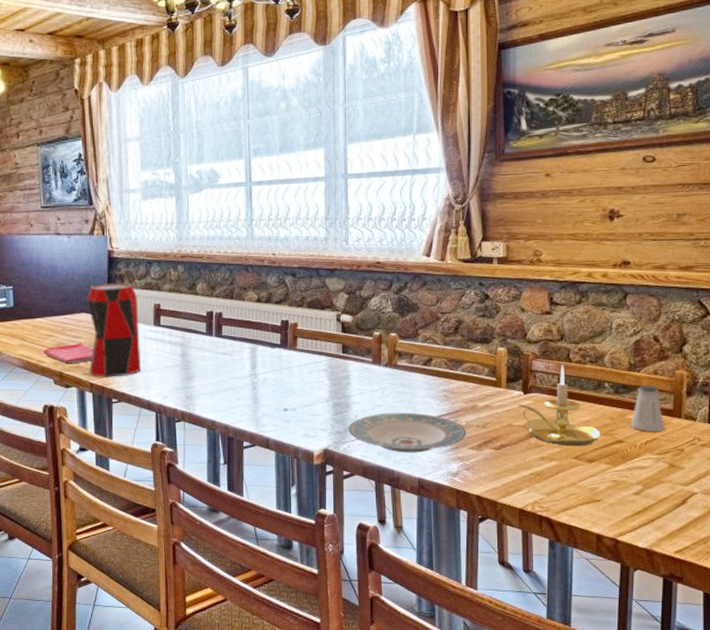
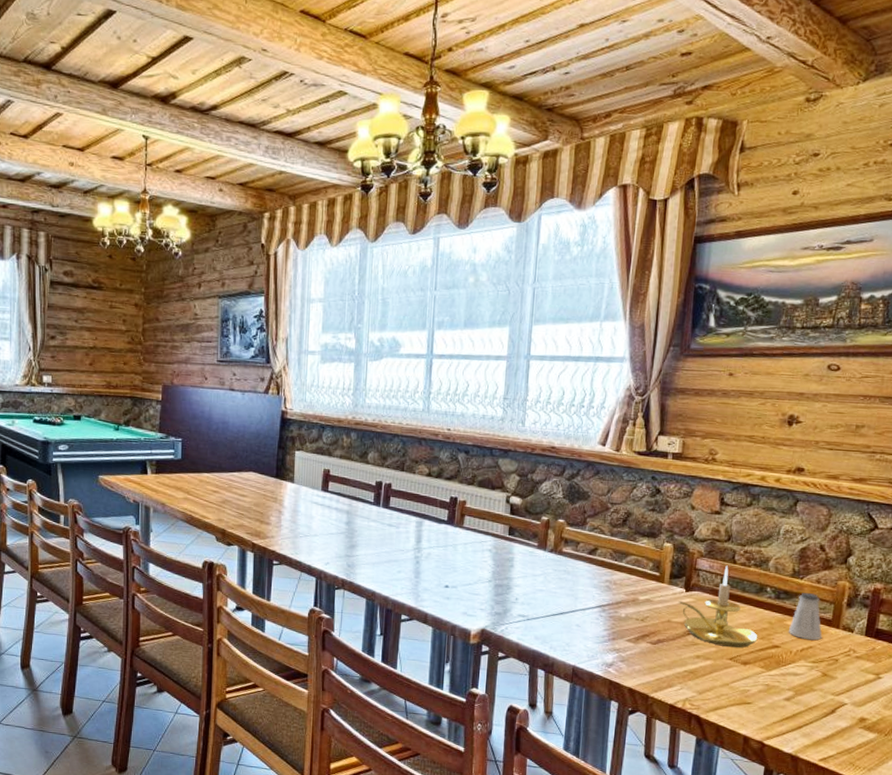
dish towel: present [43,342,93,364] -> none [207,501,258,522]
vase: present [86,282,142,378] -> none [252,443,308,539]
plate: present [348,412,467,453] -> none [507,598,625,641]

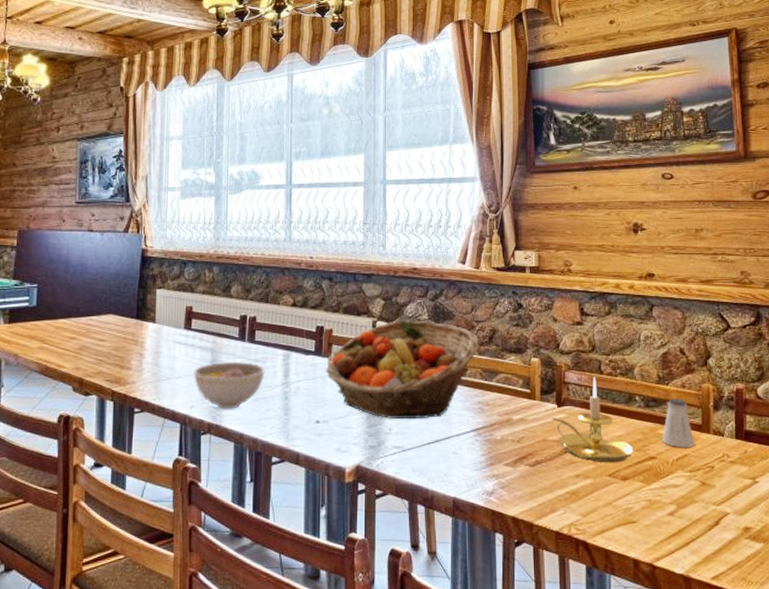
bowl: none [330,524,398,569] -> present [194,361,265,409]
fruit basket: none [456,497,613,592] -> present [325,320,479,419]

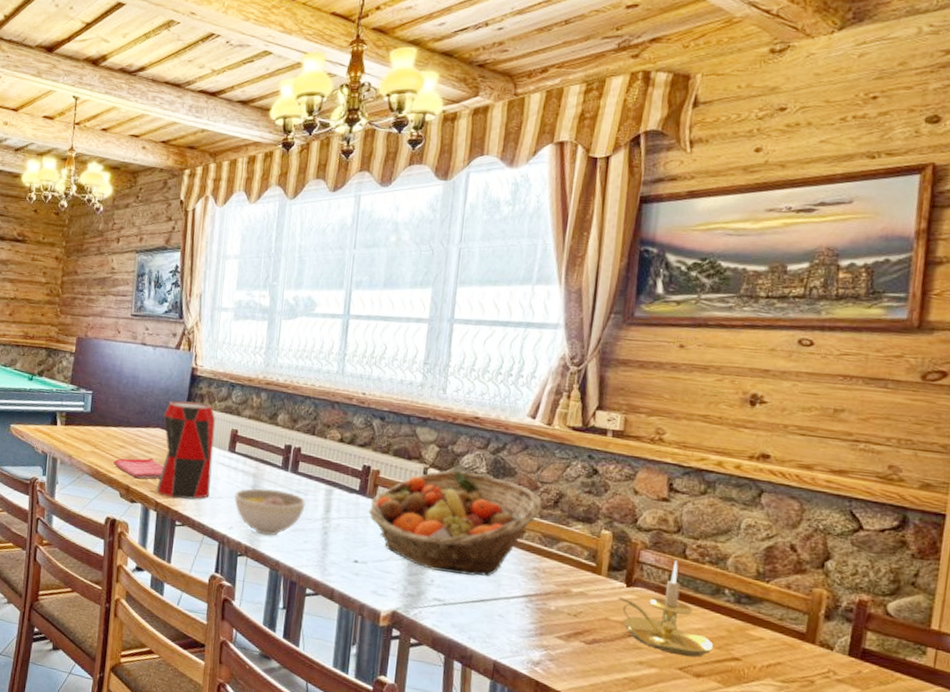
dish towel: none [63,345,118,370] -> present [113,457,164,479]
vase: none [112,282,170,385] -> present [156,400,215,500]
saltshaker: present [662,399,695,448] -> none [752,598,794,656]

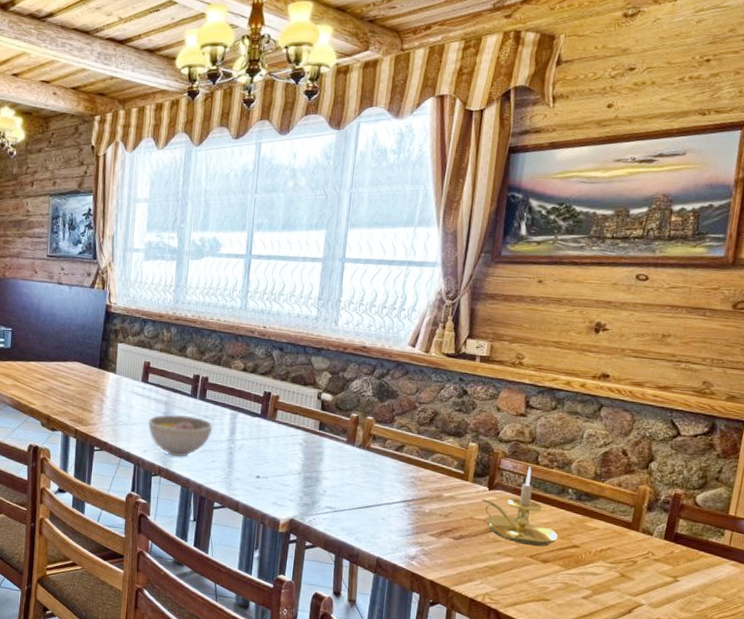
dish towel: present [113,457,164,479] -> none [34,389,82,409]
vase: present [156,400,215,500] -> none [75,336,129,427]
fruit basket: present [368,470,542,576] -> none [269,394,420,486]

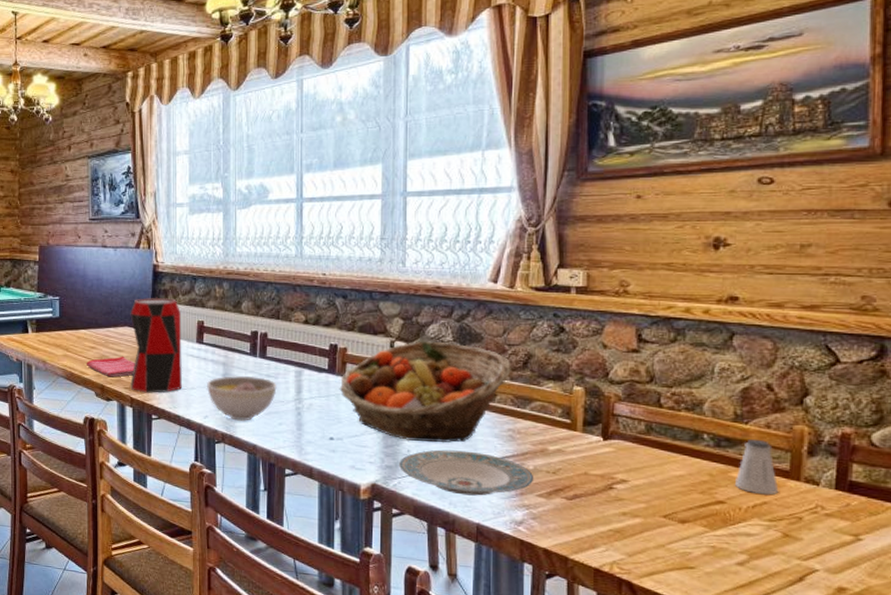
dish towel: none [34,389,82,409] -> present [86,355,135,378]
vase: none [75,336,129,427] -> present [130,297,183,393]
fruit basket: none [269,394,420,486] -> present [339,341,511,443]
plate: none [315,491,429,534] -> present [399,449,534,496]
candle holder: present [481,466,559,547] -> none [595,410,697,504]
saltshaker: none [589,495,622,542] -> present [735,440,779,495]

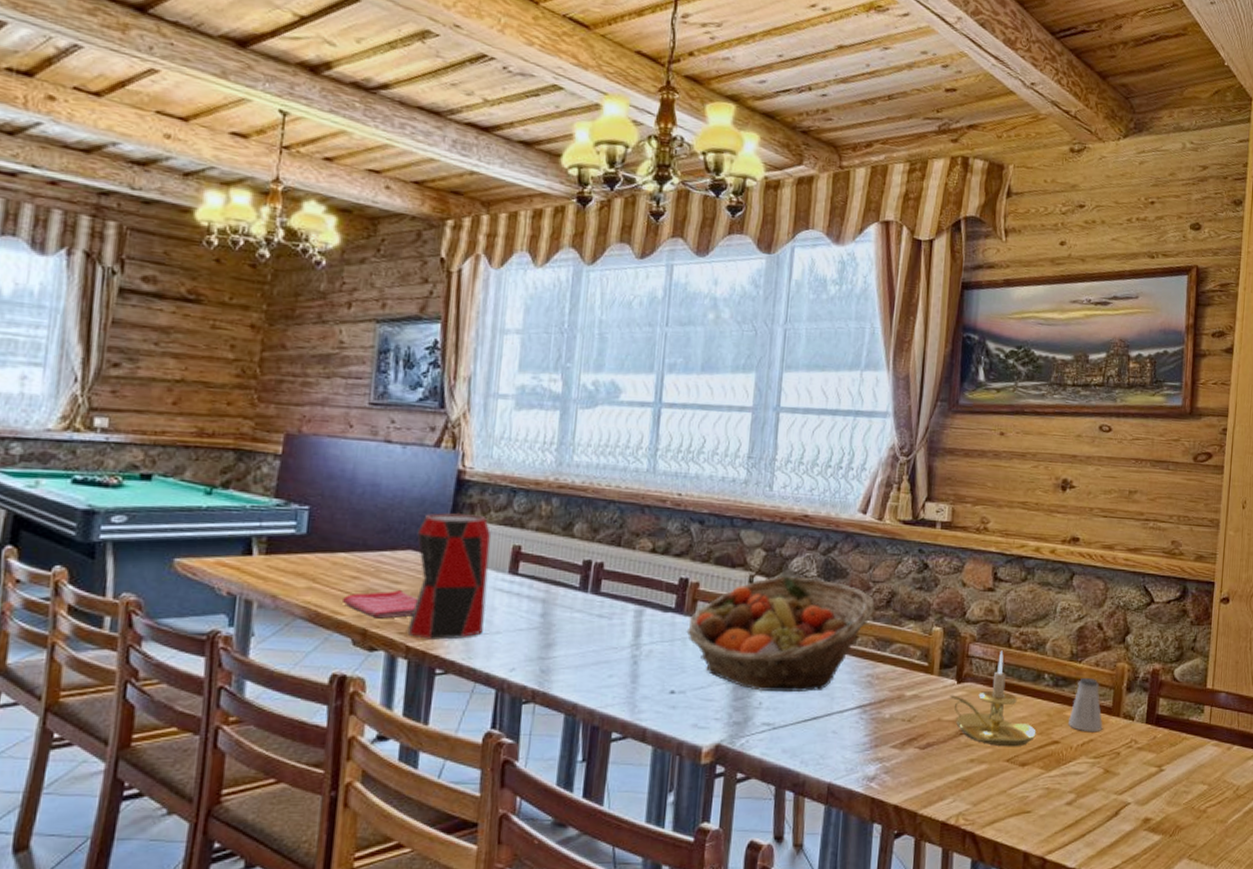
bowl: present [207,375,277,421] -> none [517,616,610,674]
plate: present [399,449,534,496] -> none [749,700,890,751]
candle holder: none [595,410,697,504] -> present [949,650,1037,747]

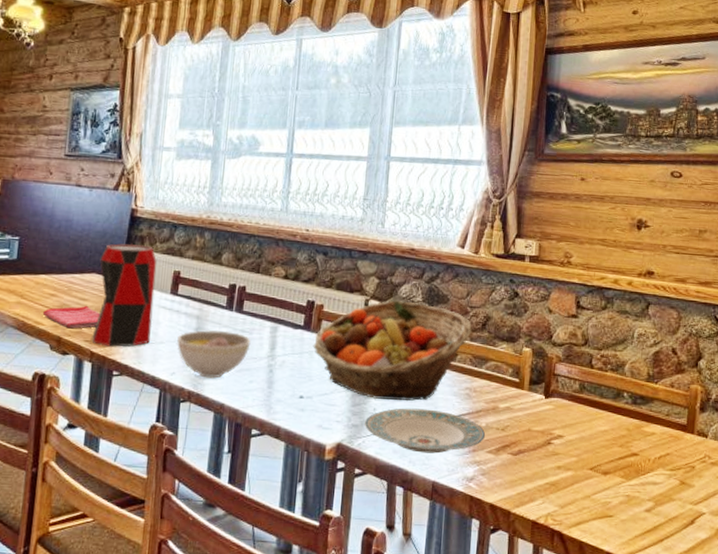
bowl: none [517,616,610,674] -> present [177,330,251,379]
plate: none [749,700,890,751] -> present [365,408,486,454]
candle holder: present [949,650,1037,747] -> none [538,370,617,457]
saltshaker: present [1068,678,1103,732] -> none [646,398,679,447]

